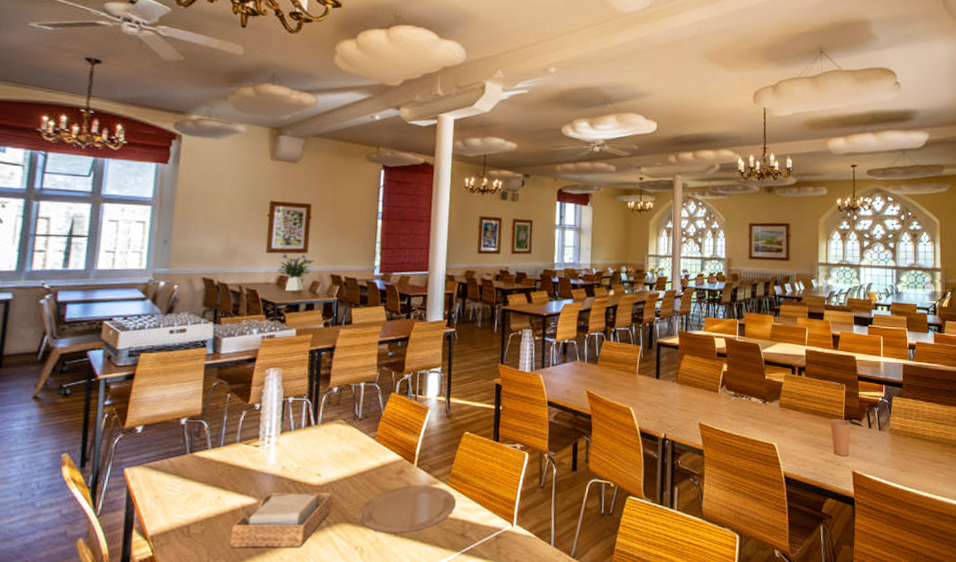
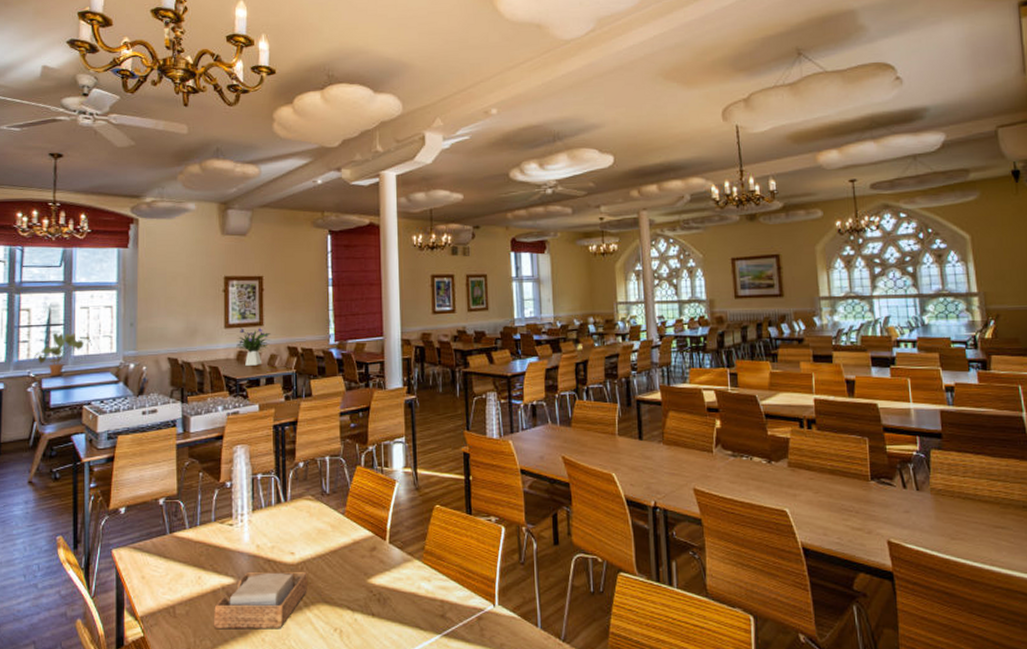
house plant: none [50,245,119,289] -> present [33,333,92,376]
plate: present [359,484,456,532] -> none [336,562,432,613]
cup: present [830,418,850,457] -> none [852,478,881,523]

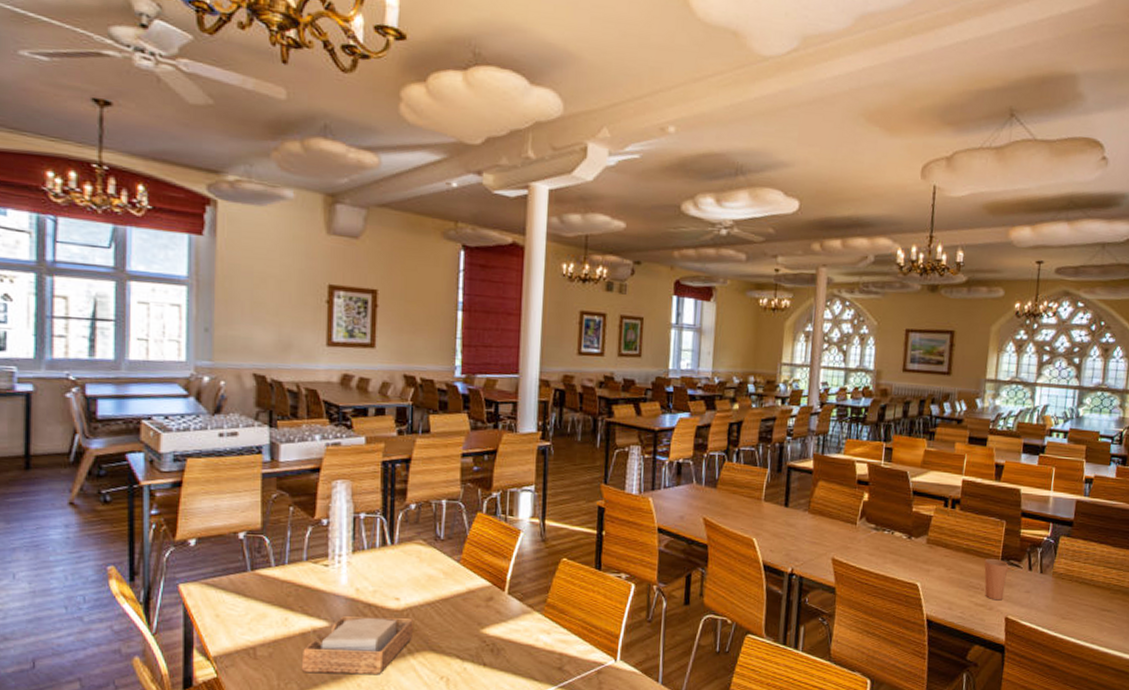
house plant: present [33,333,92,376] -> none [73,330,153,382]
flower arrangement: present [236,326,271,366] -> none [340,346,384,393]
cup: none [852,478,881,523] -> present [984,558,1008,601]

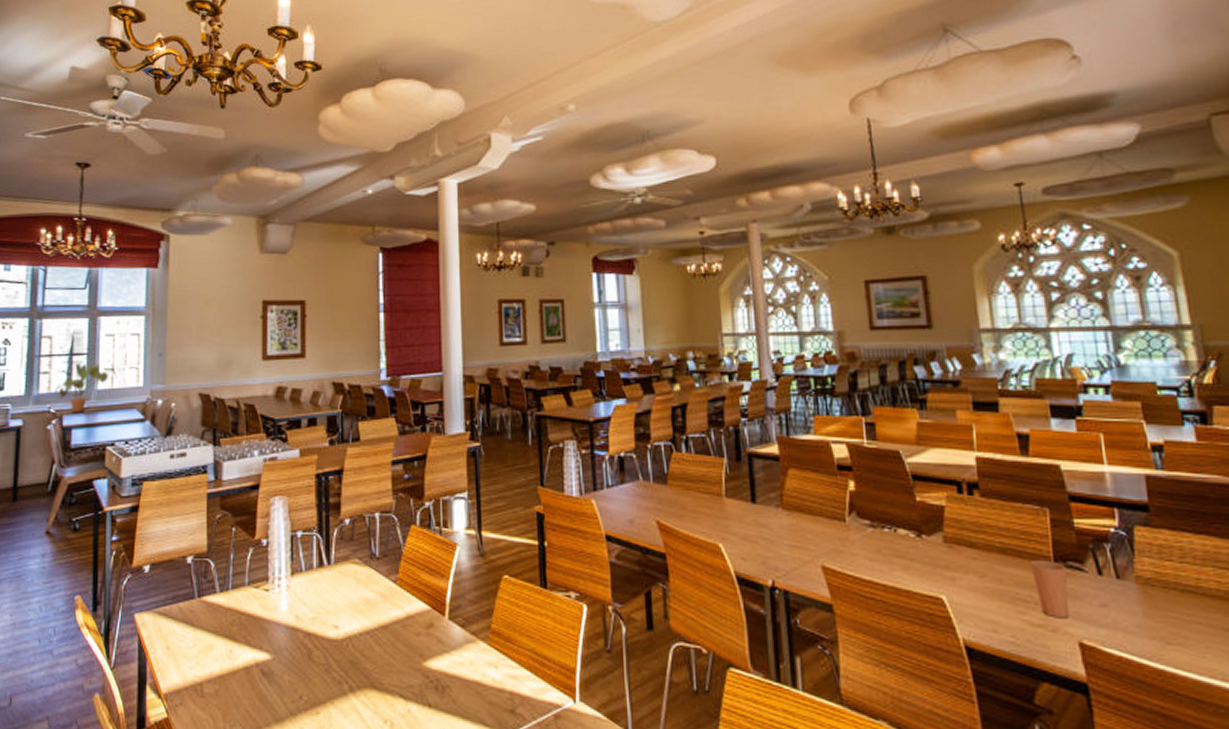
house plant: none [73,330,153,382] -> present [54,363,117,412]
napkin holder: present [301,616,413,675] -> none [245,647,353,718]

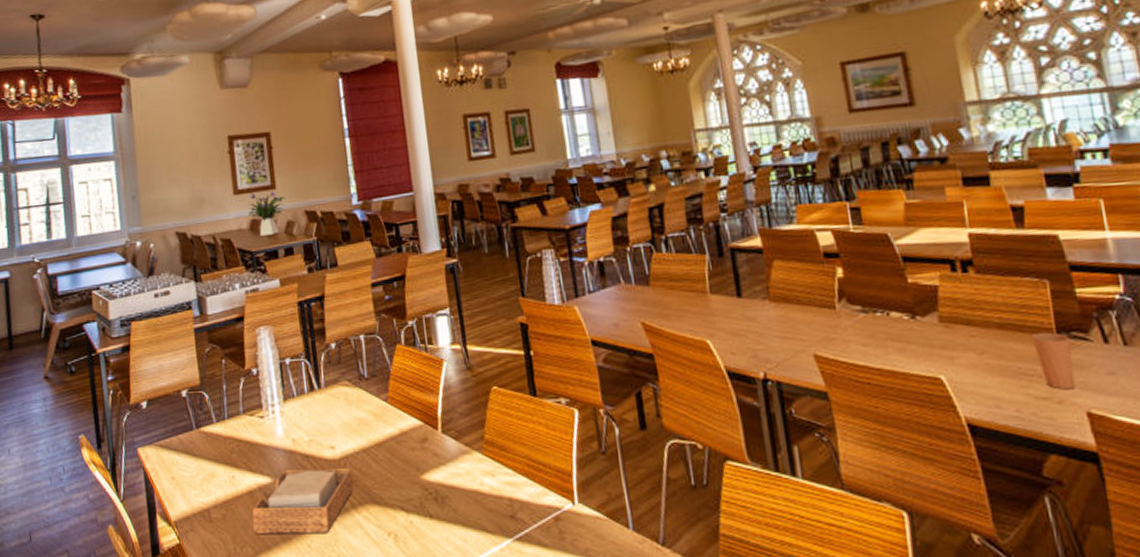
house plant: present [54,363,117,412] -> none [36,211,95,260]
napkin holder: none [245,647,353,718] -> present [252,467,353,535]
flower arrangement: none [275,358,314,404] -> present [248,191,285,236]

